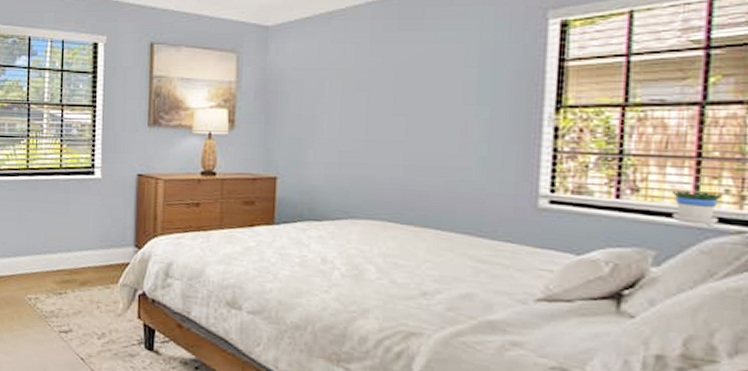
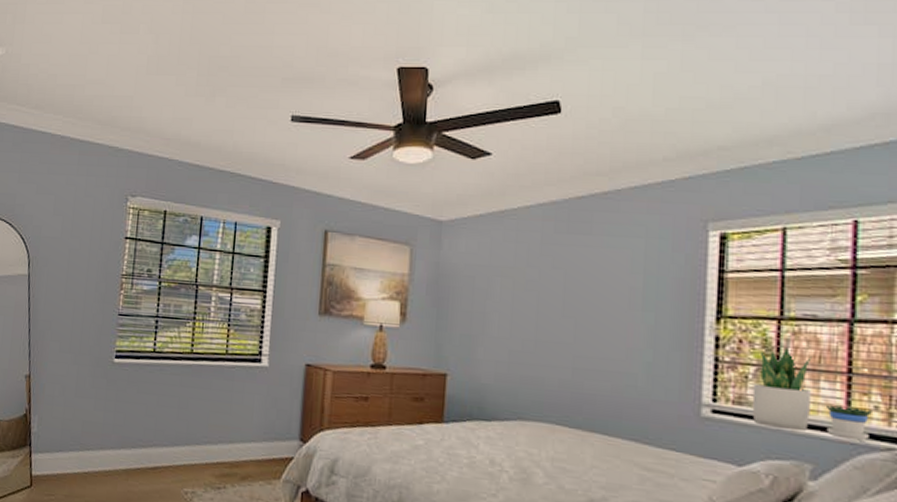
planter: none [592,135,658,219] -> present [752,348,812,432]

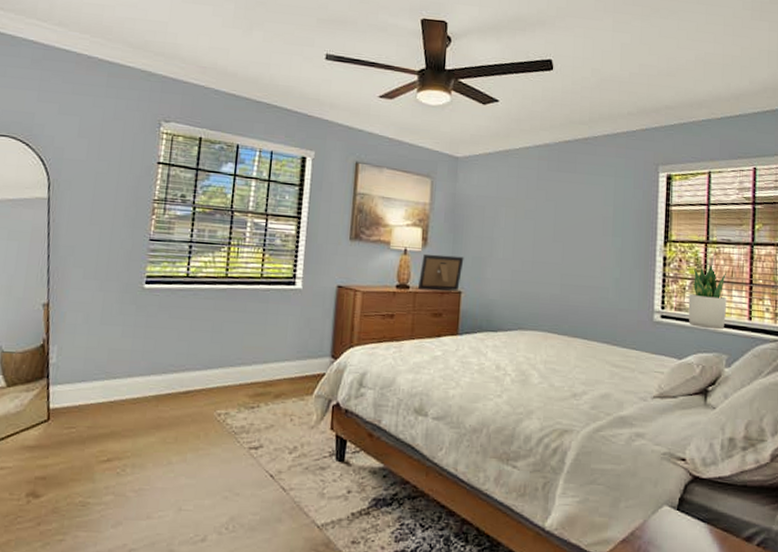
picture frame: none [395,330,450,373] -> present [417,253,464,291]
flowerpot: present [826,405,872,441] -> none [736,308,765,335]

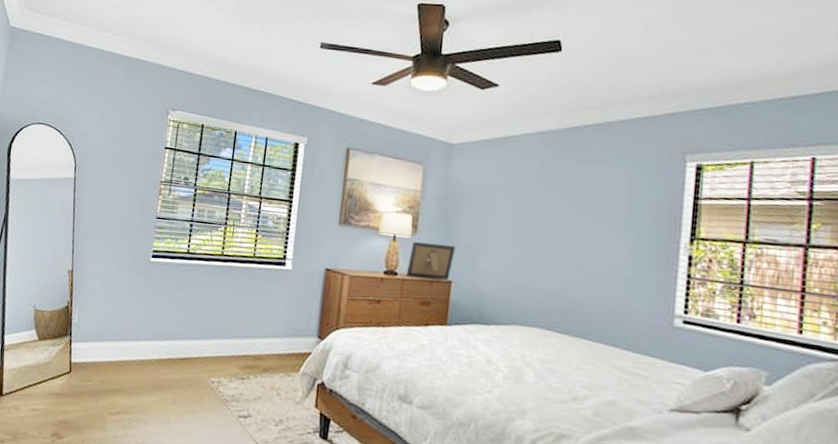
planter: present [688,265,727,330] -> none [718,268,771,343]

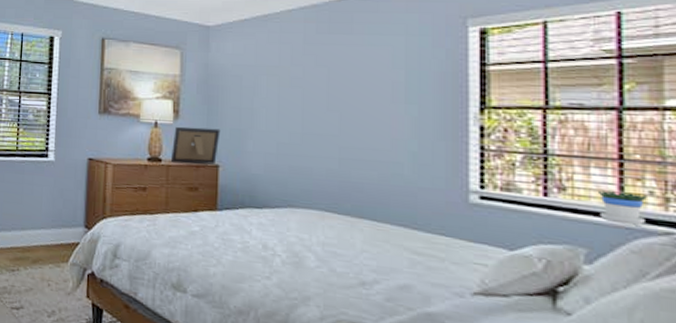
flowerpot: none [781,319,821,352] -> present [599,190,647,226]

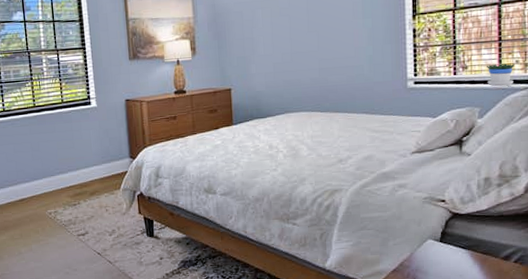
picture frame: present [170,126,221,165] -> none [193,58,230,92]

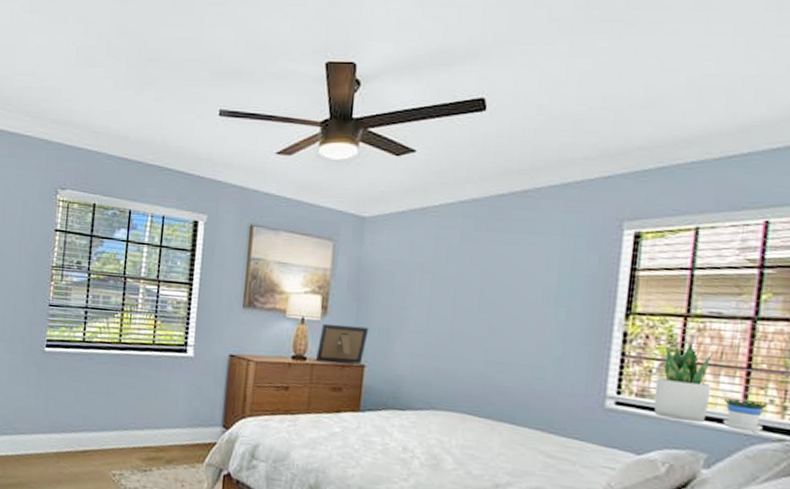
picture frame: none [193,58,230,92] -> present [315,323,369,365]
planter: none [439,30,477,88] -> present [653,344,714,423]

